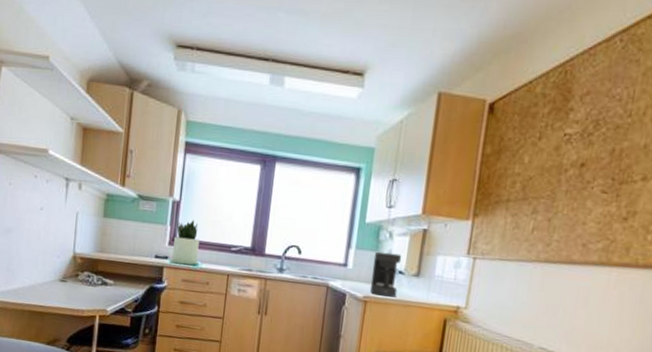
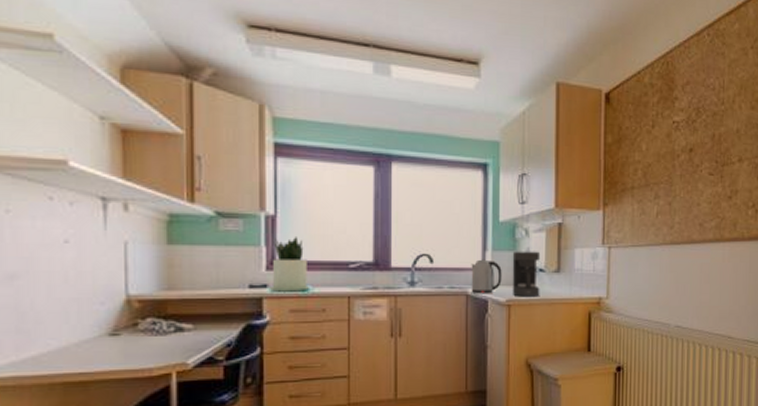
kettle: none [331,255,363,289] -> present [471,259,502,294]

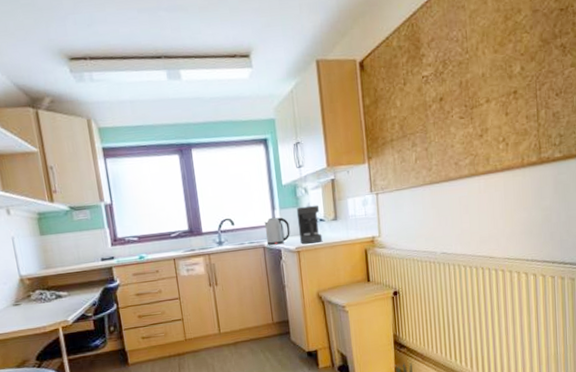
planter: present [268,237,310,292] -> none [113,218,145,262]

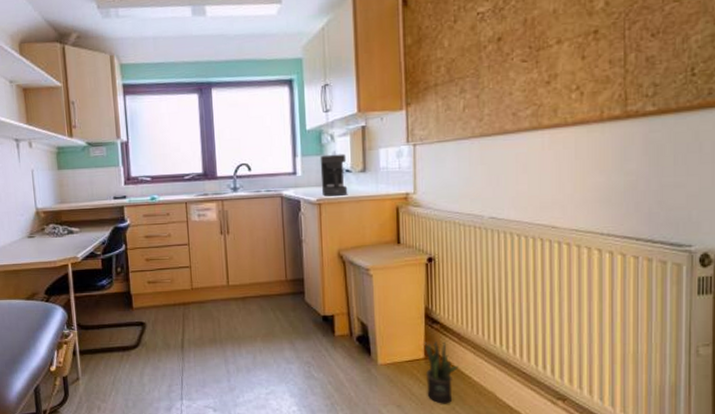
kettle: present [264,217,290,246] -> none [283,164,312,196]

